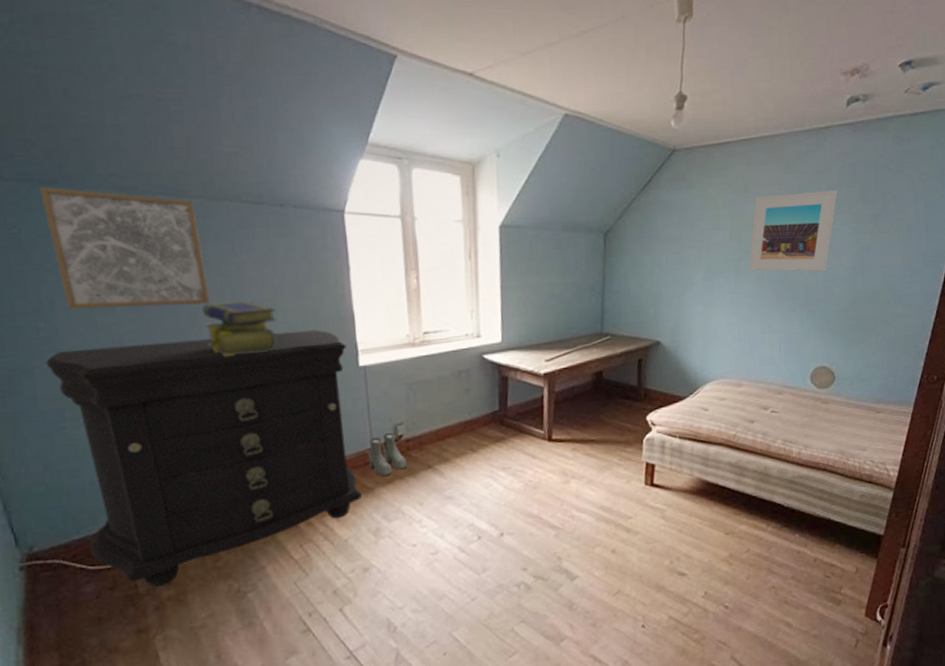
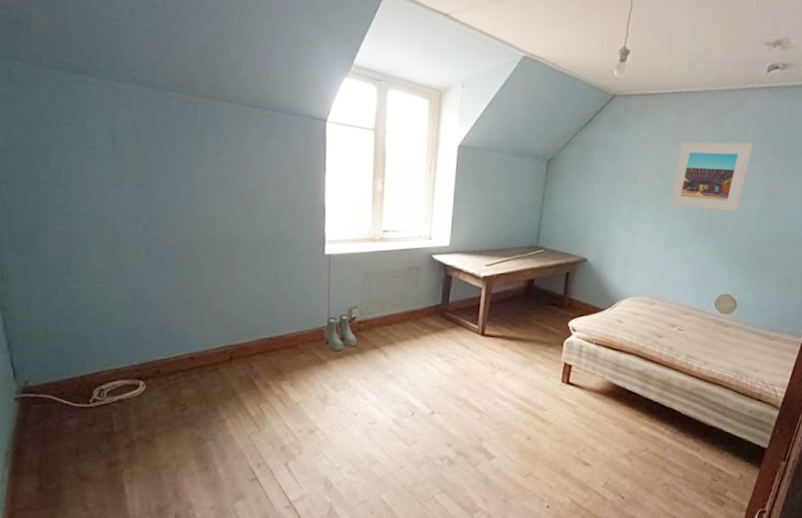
wall art: present [39,186,210,310] -> none [71,75,204,188]
dresser: present [45,329,362,587] -> none [58,216,316,427]
stack of books: present [202,300,277,356] -> none [196,187,259,235]

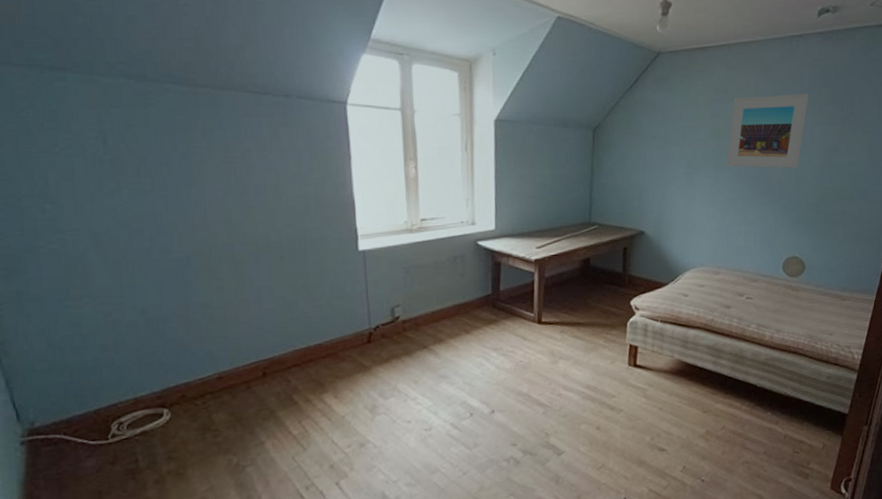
boots: present [323,314,357,351] -> none [365,314,403,355]

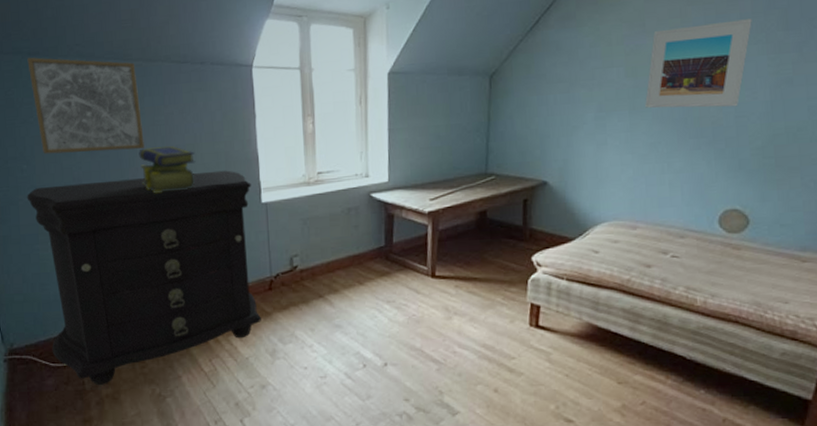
wall art: none [48,72,214,192] -> present [27,57,144,154]
dresser: none [51,215,359,461] -> present [27,170,261,385]
stack of books: none [207,186,280,239] -> present [139,145,196,193]

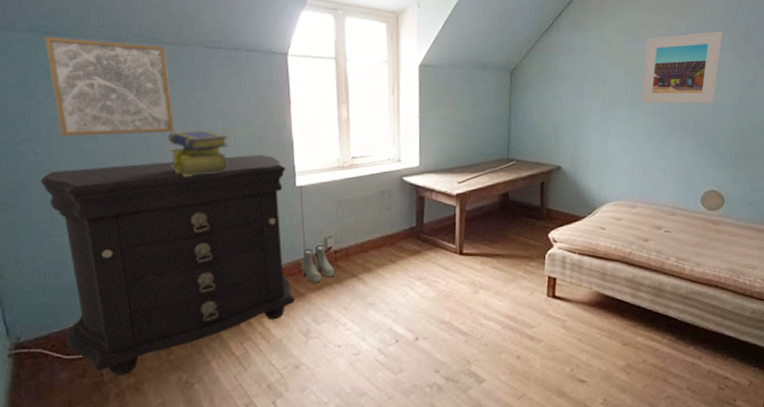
boots: none [267,263,300,302] -> present [301,244,334,283]

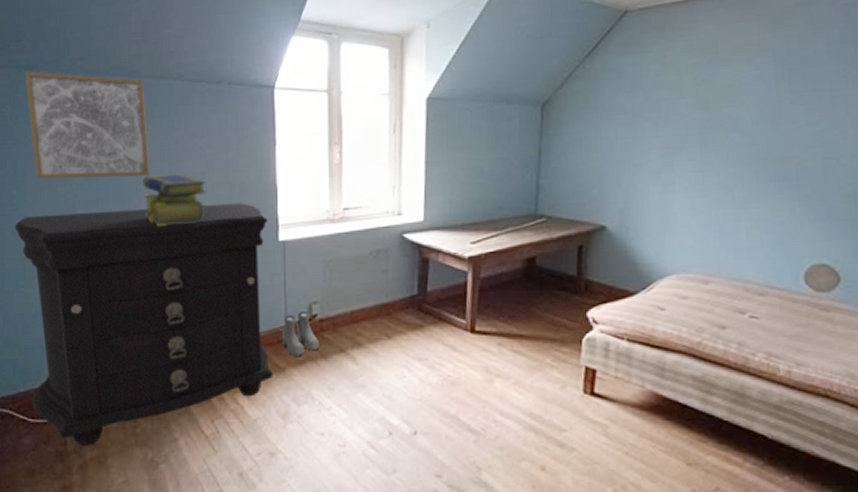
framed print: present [641,31,723,104] -> none [718,48,841,147]

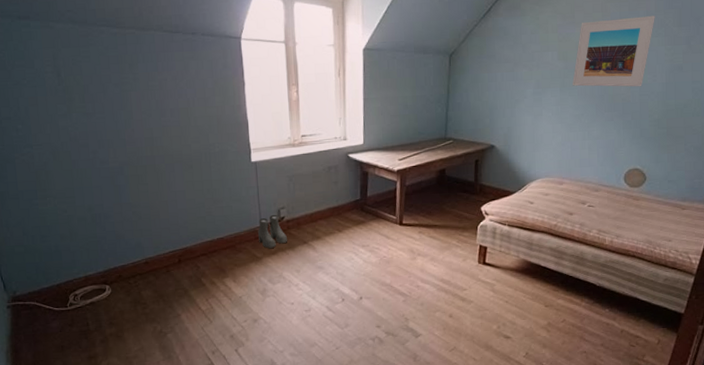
dresser: present [14,203,273,446] -> none [23,132,253,325]
wall art: present [25,71,149,179] -> none [17,21,140,115]
stack of books: present [143,173,206,226] -> none [134,109,189,152]
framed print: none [718,48,841,147] -> present [572,16,655,87]

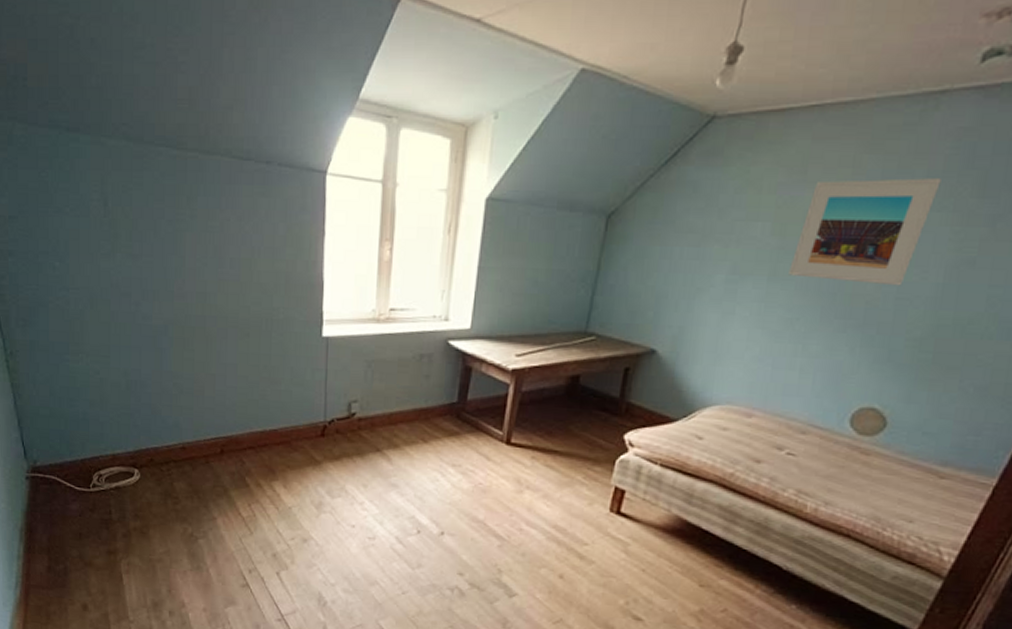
boots: present [257,214,287,248] -> none [319,408,356,451]

